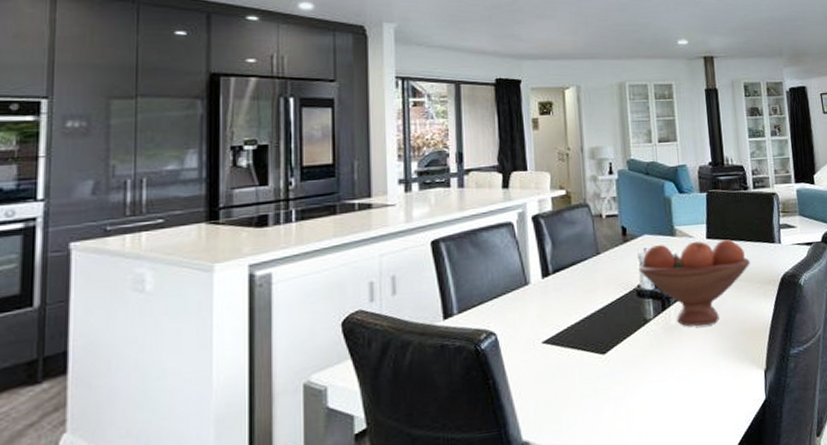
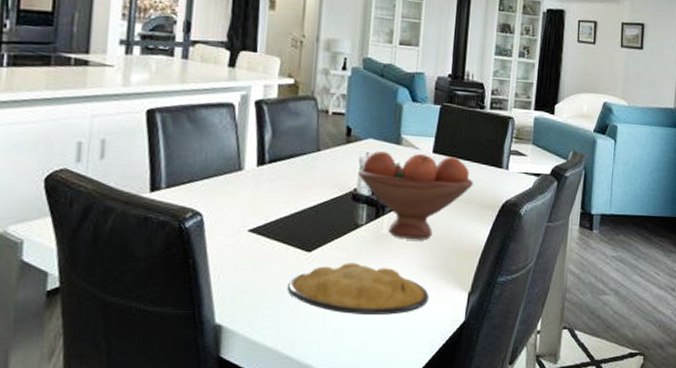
plate: none [588,357,727,411] -> present [288,263,429,315]

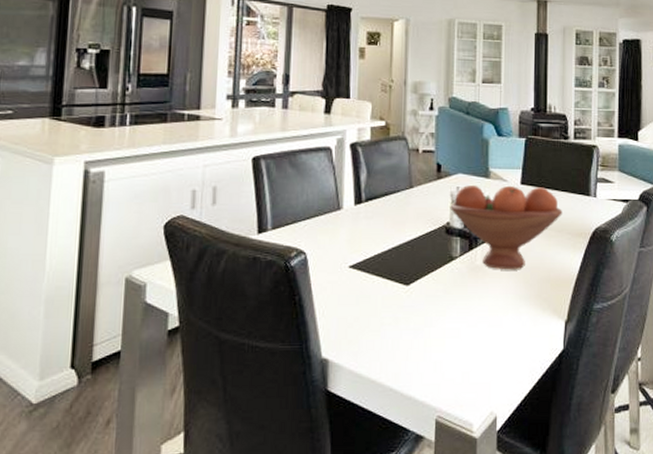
plate: present [288,263,429,315] -> none [389,295,526,346]

